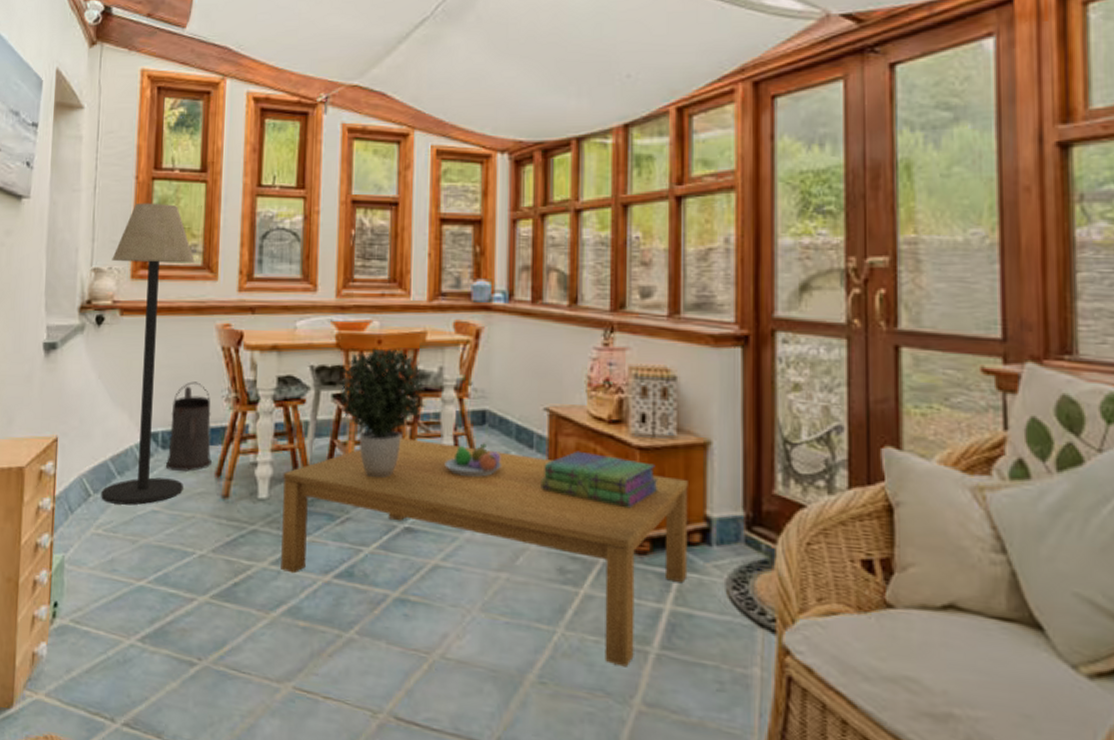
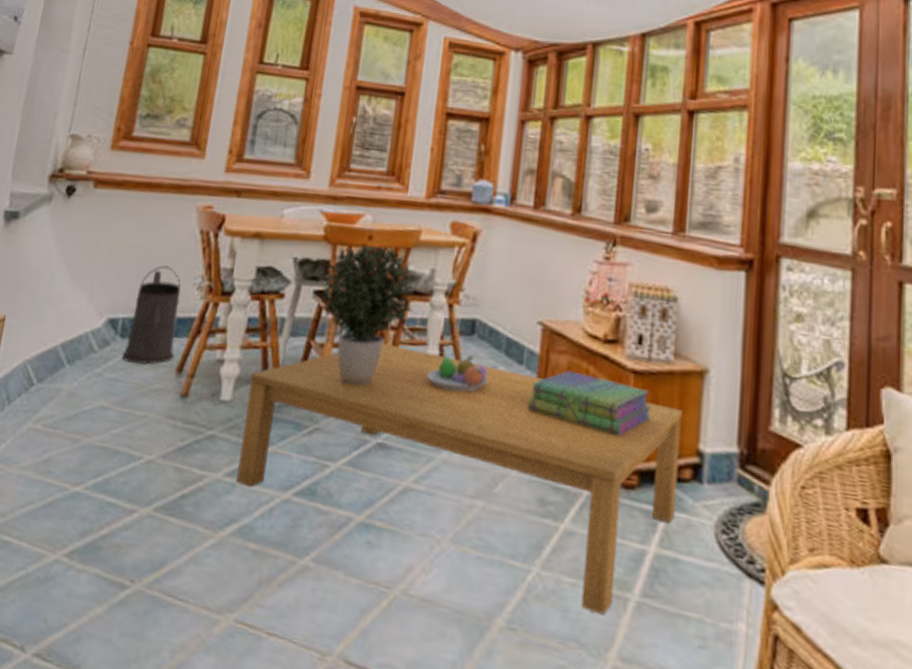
floor lamp: present [101,203,195,505] -> none [44,69,182,399]

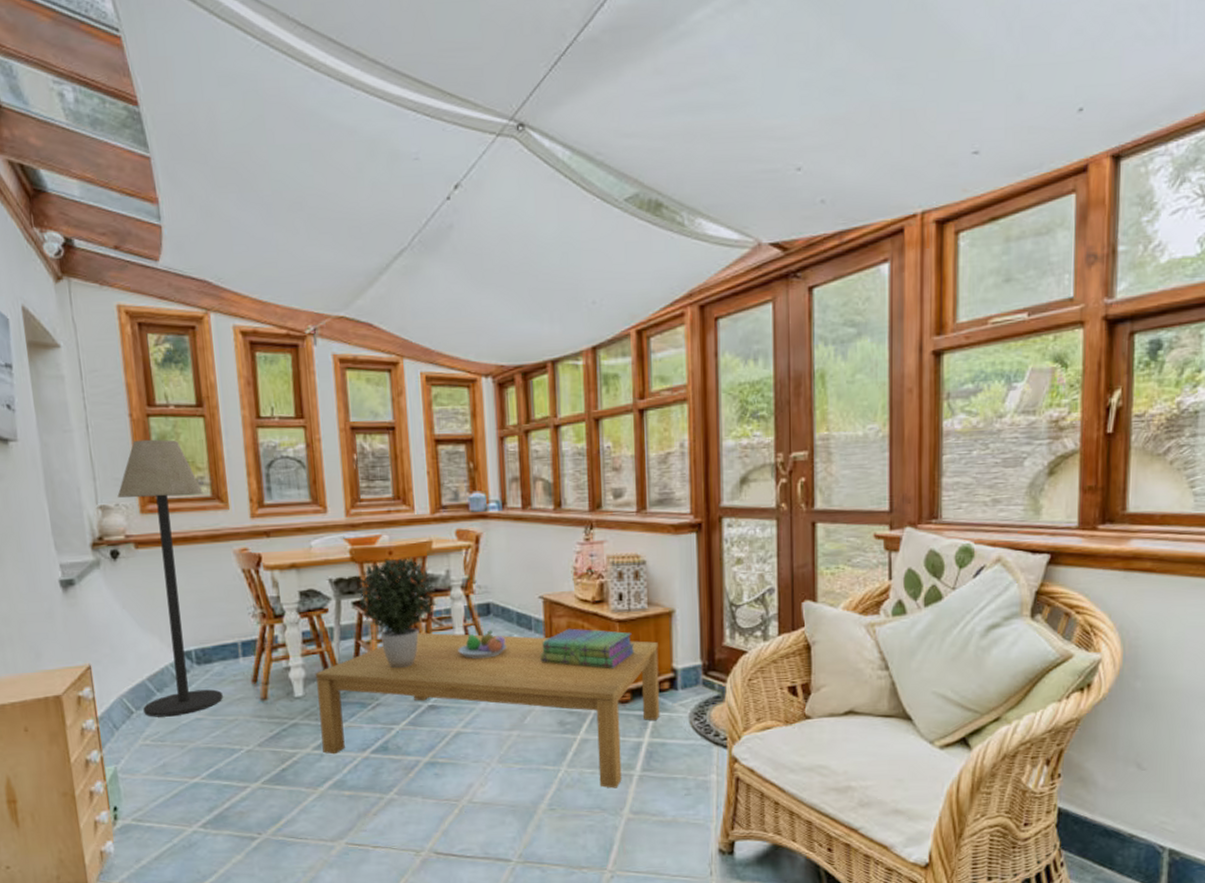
floor lamp: none [44,69,182,399] -> present [117,439,223,717]
watering can: present [122,265,181,365] -> none [201,603,247,682]

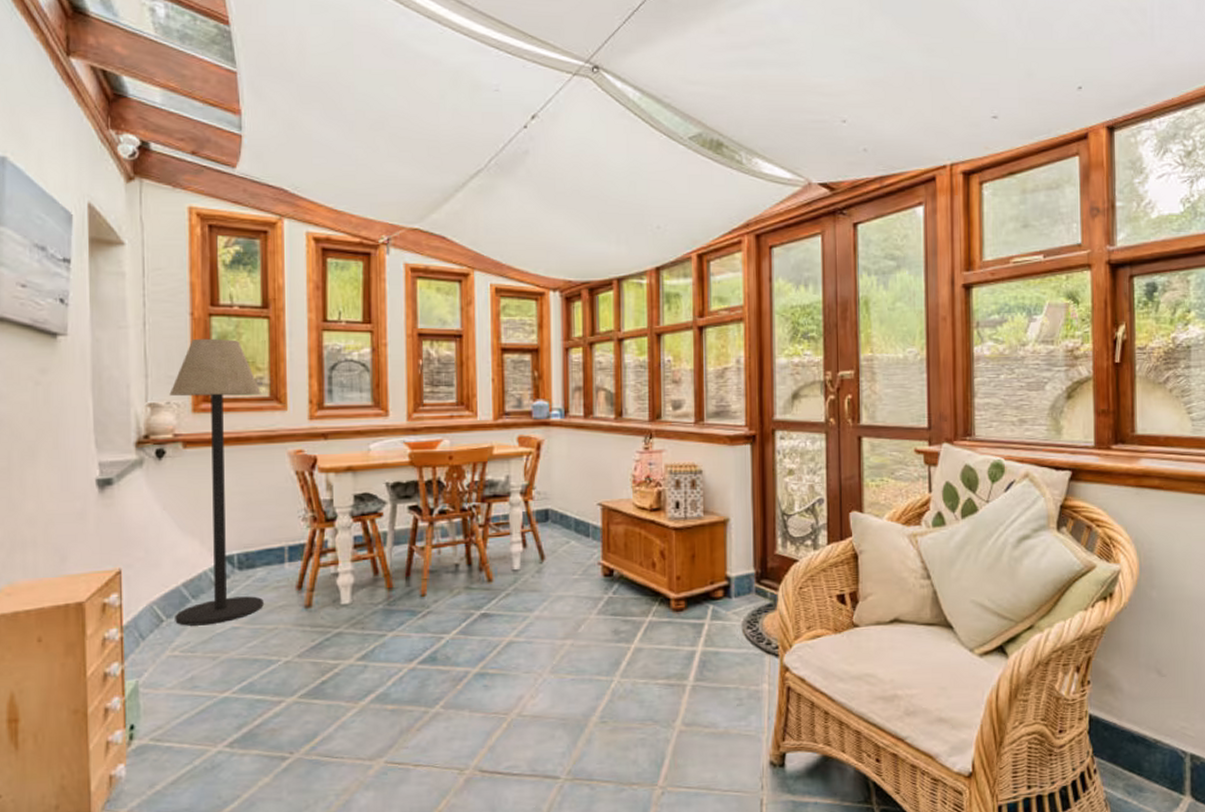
coffee table: present [315,632,660,789] -> none [364,538,714,699]
potted plant: present [356,558,437,669] -> none [413,463,495,575]
fruit bowl: present [458,630,506,658] -> none [514,536,563,565]
stack of books: present [540,628,635,668] -> none [597,535,690,576]

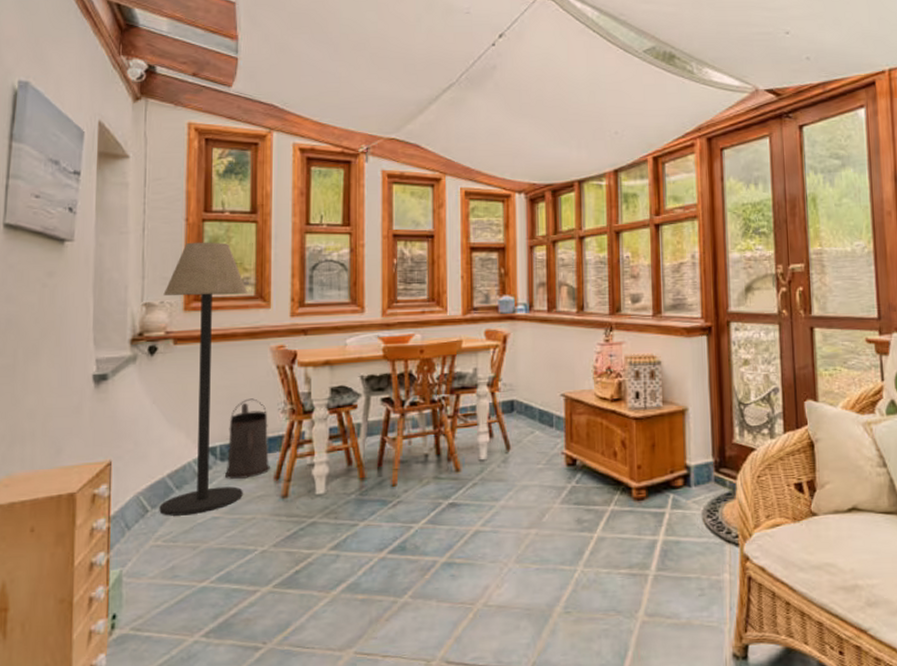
watering can: none [244,505,292,588] -> present [225,398,270,479]

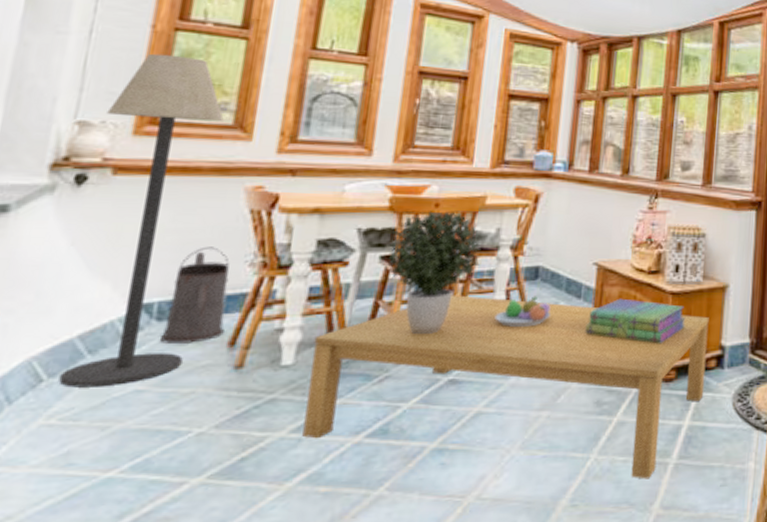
coffee table: none [338,429,675,589] -> present [302,295,709,479]
potted plant: none [386,356,463,465] -> present [387,211,481,335]
fruit bowl: none [481,427,528,455] -> present [495,296,551,327]
stack of books: none [560,425,651,465] -> present [585,298,686,343]

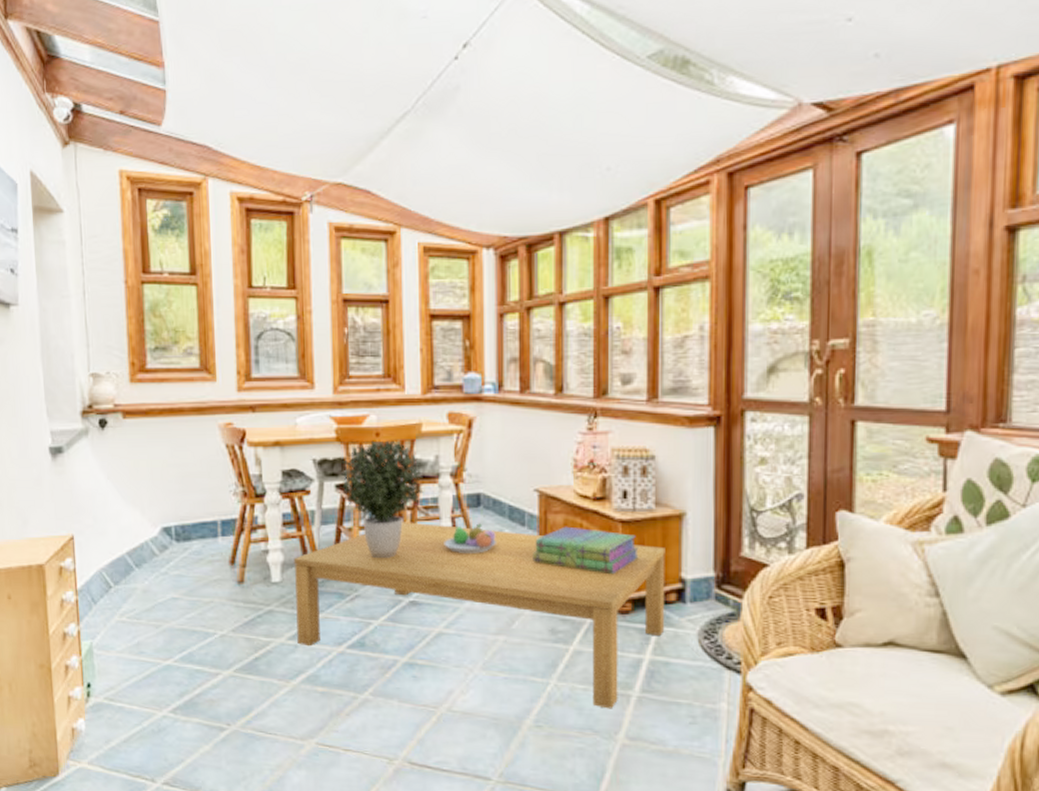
floor lamp: present [58,53,224,388] -> none [109,307,200,594]
watering can: present [160,246,230,343] -> none [182,478,225,561]

